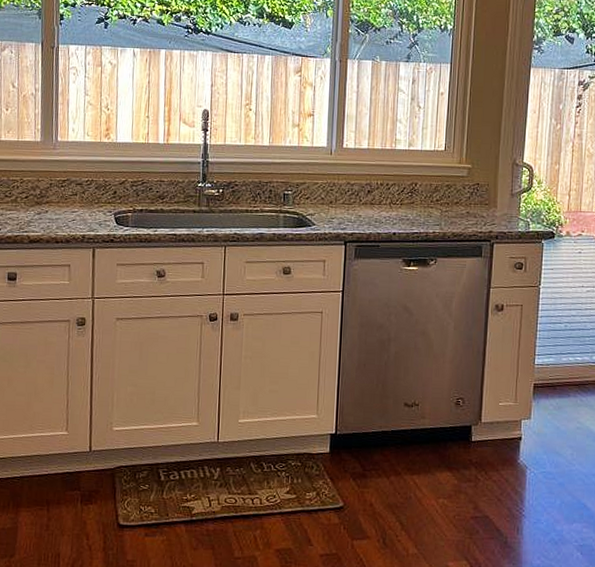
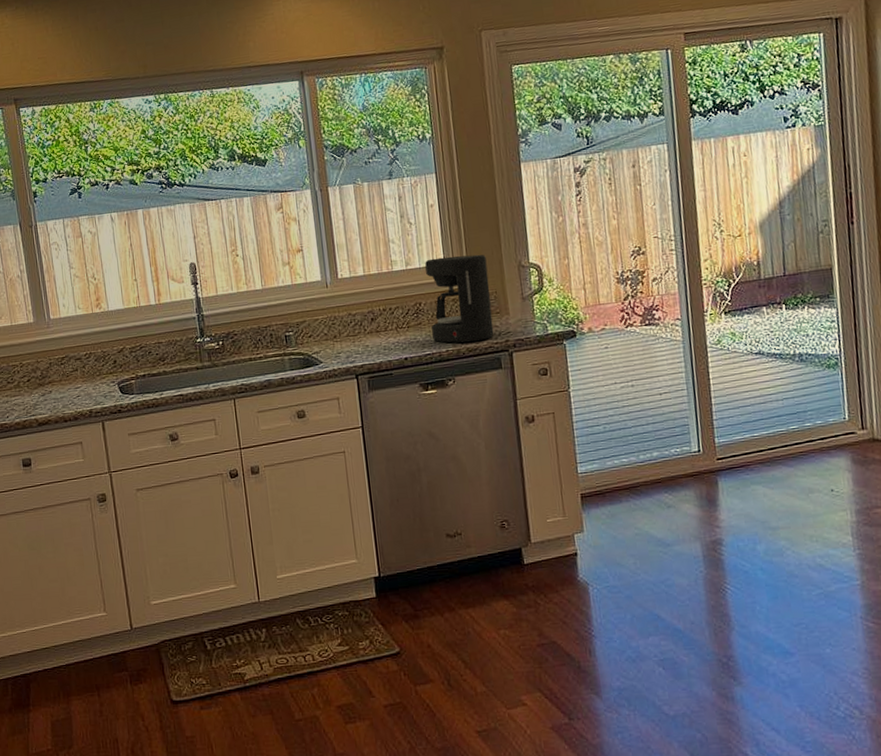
coffee maker: none [422,143,484,228] -> present [425,254,494,343]

